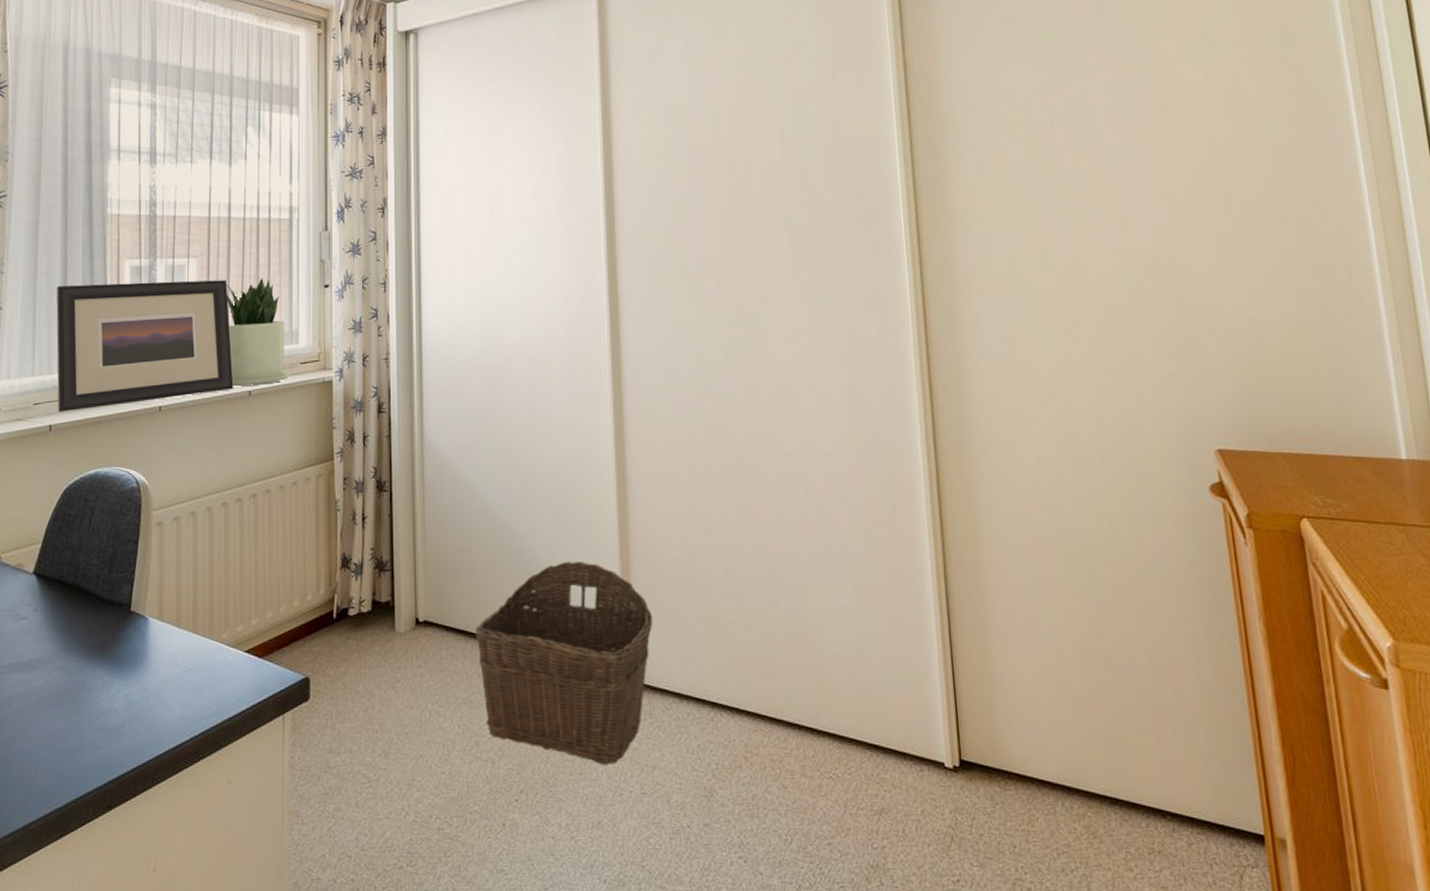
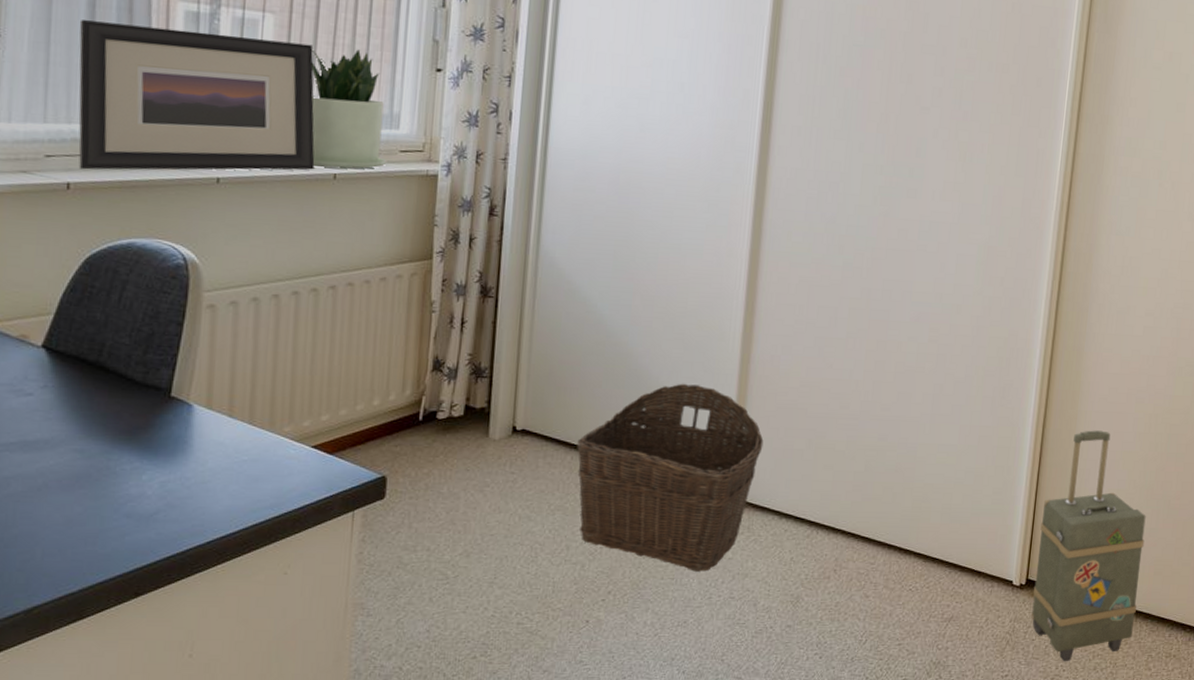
suitcase: none [963,578,1100,862] -> present [1031,430,1146,662]

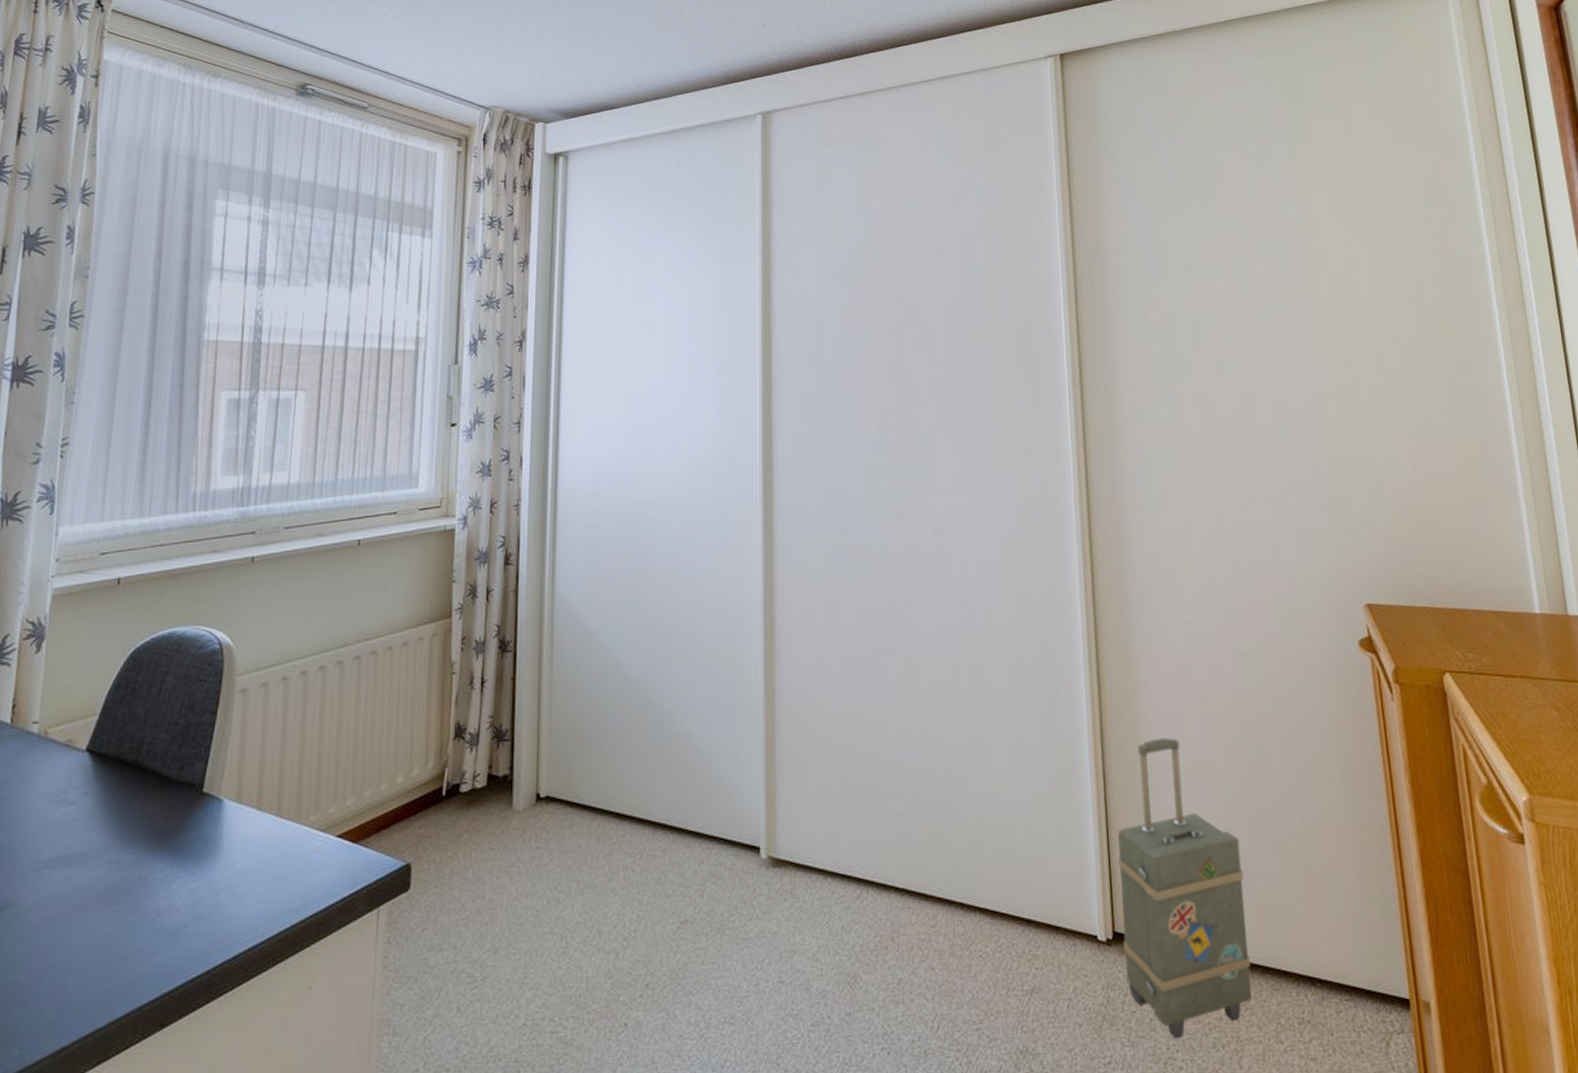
picture frame: present [78,20,315,171] -> none [129,416,341,564]
planter: present [311,49,387,170] -> none [337,415,407,535]
wicker basket: present [577,383,764,572] -> none [603,726,798,952]

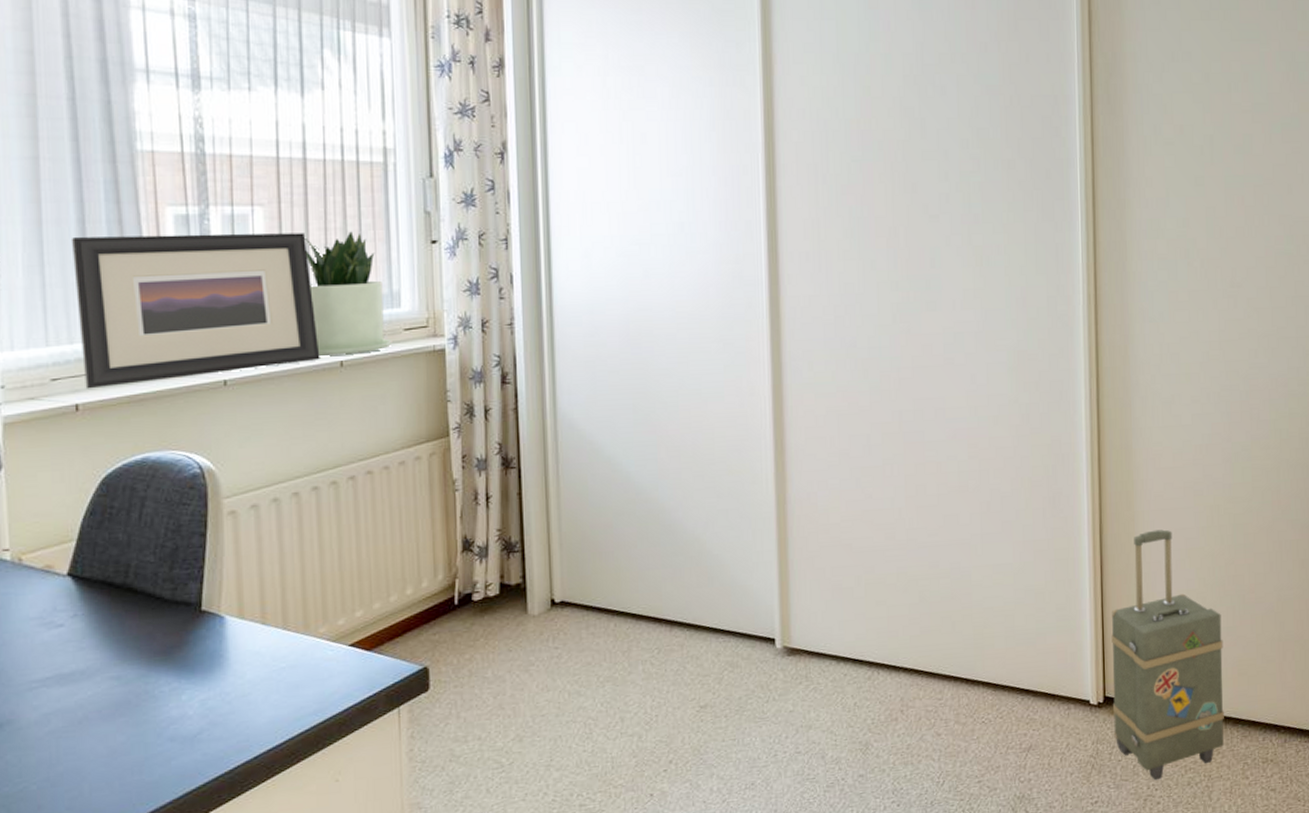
picture frame: none [129,416,341,564] -> present [71,233,320,389]
planter: none [337,415,407,535] -> present [304,231,393,357]

